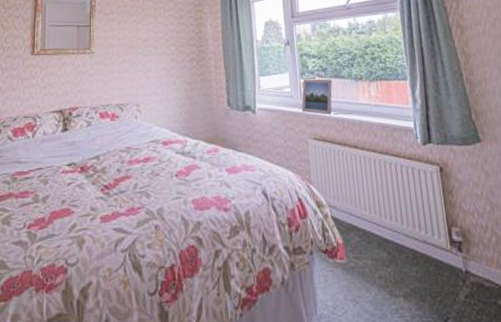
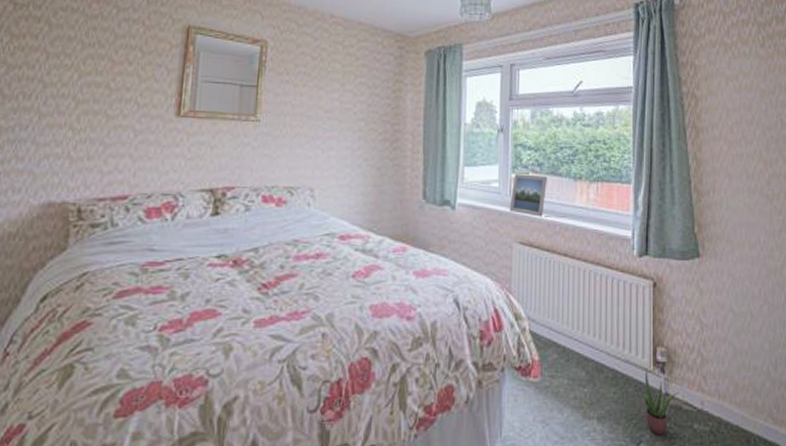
potted plant: none [443,249,479,312] -> present [642,369,679,435]

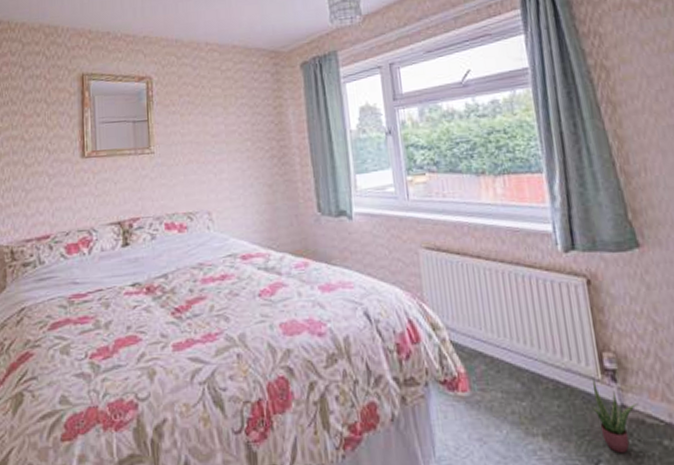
picture frame: present [509,174,548,217] -> none [409,174,448,219]

